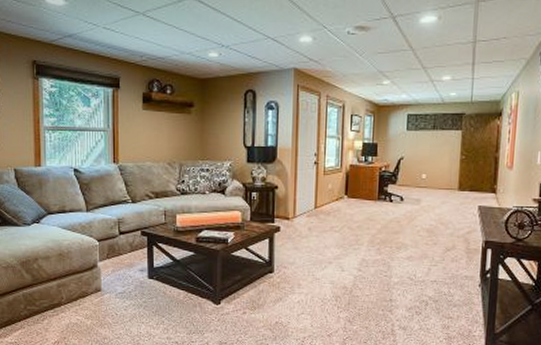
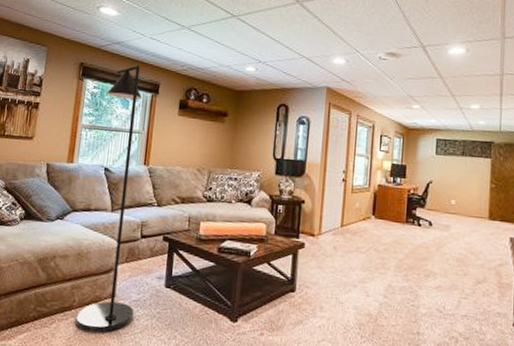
floor lamp: none [65,59,121,324] -> present [74,65,143,333]

